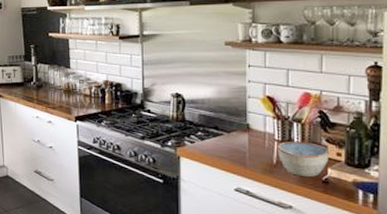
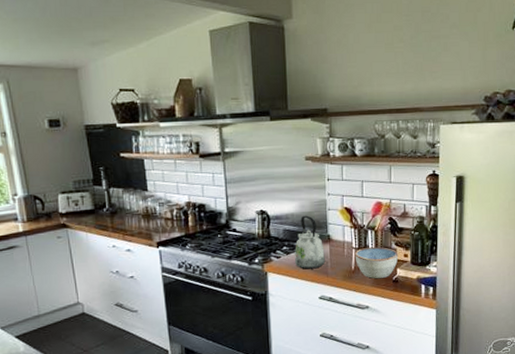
kettle: none [210,101,243,158] -> present [295,215,325,269]

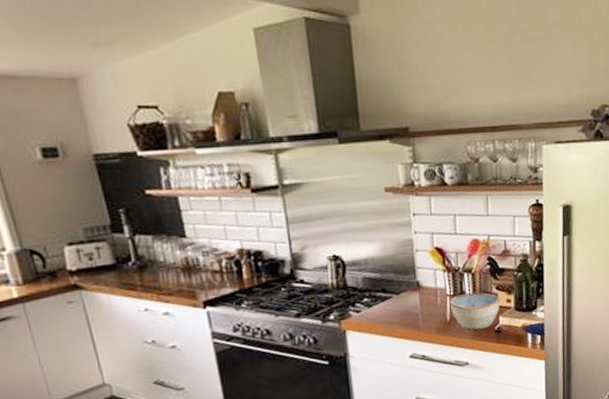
kettle: present [295,215,325,269] -> none [378,259,415,324]

